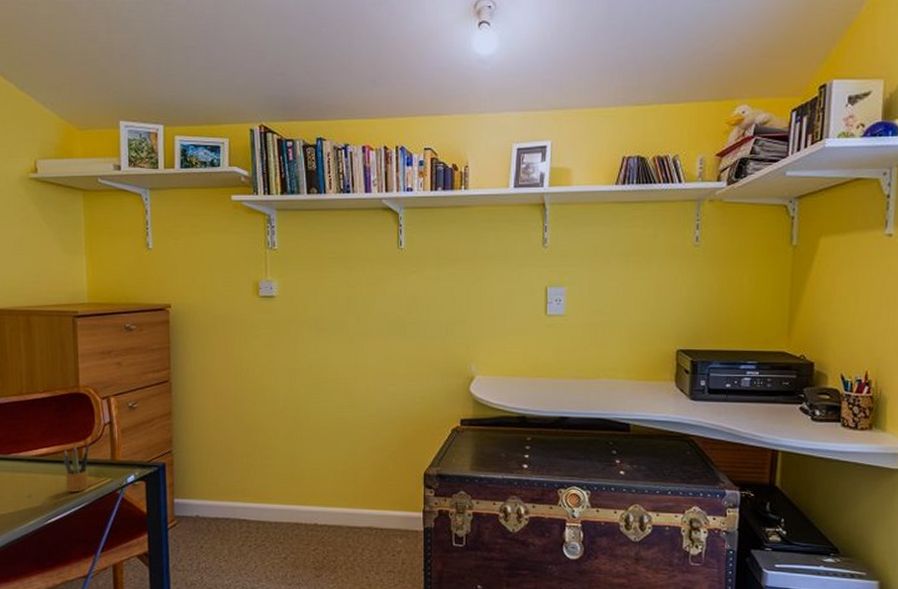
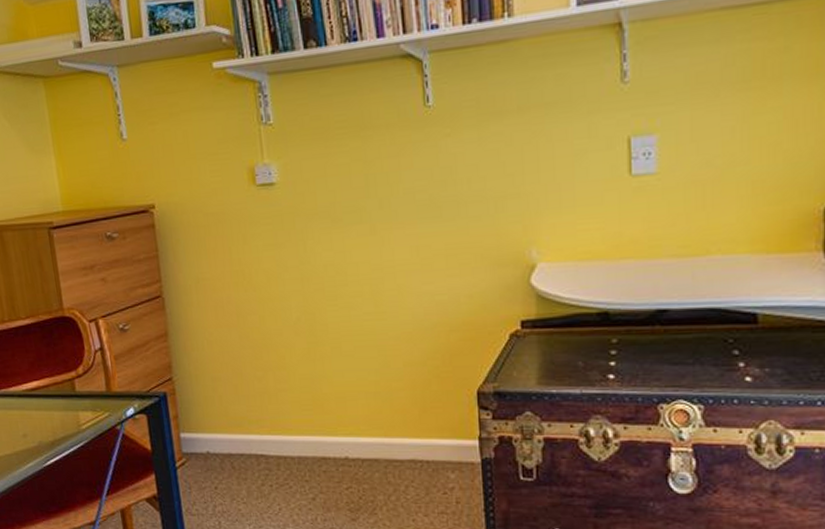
pencil box: present [62,442,89,493] -> none [54,372,86,430]

